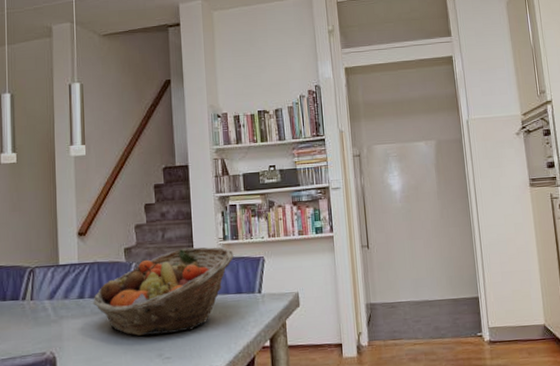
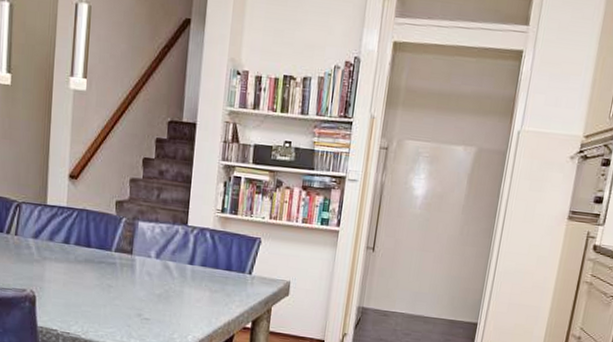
fruit basket: present [93,246,234,336] -> none [78,212,230,297]

